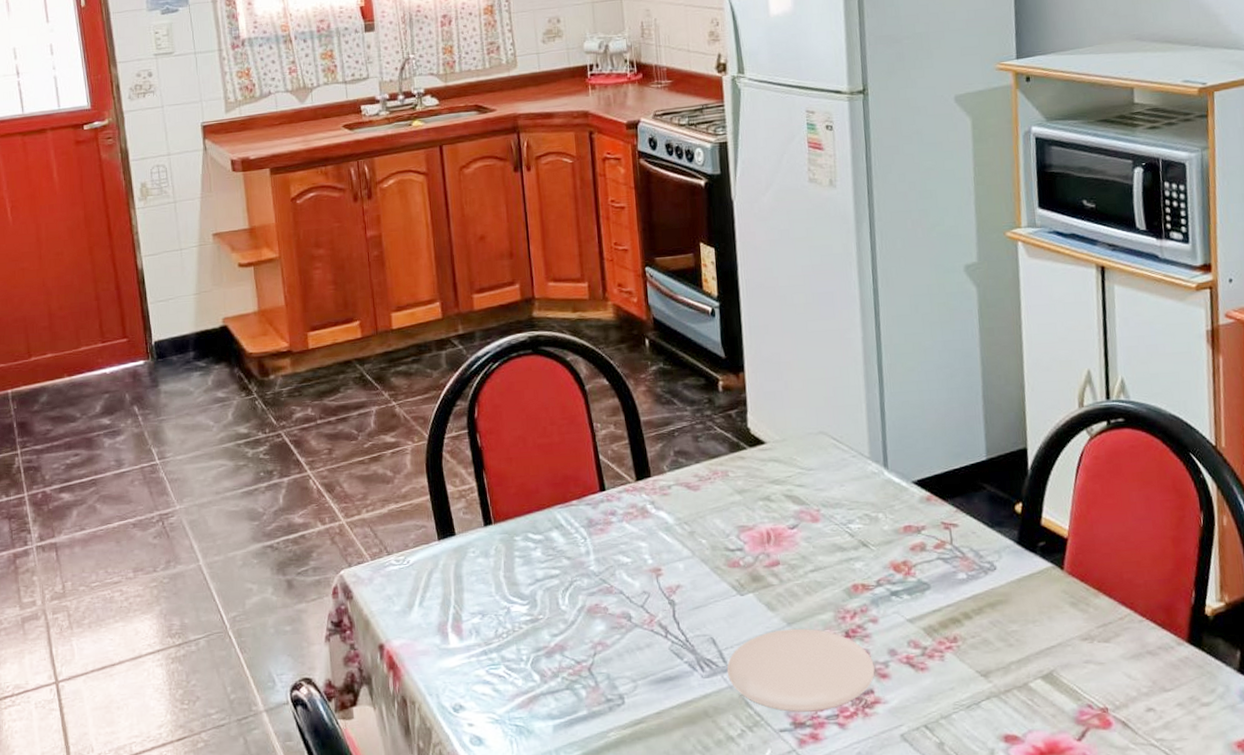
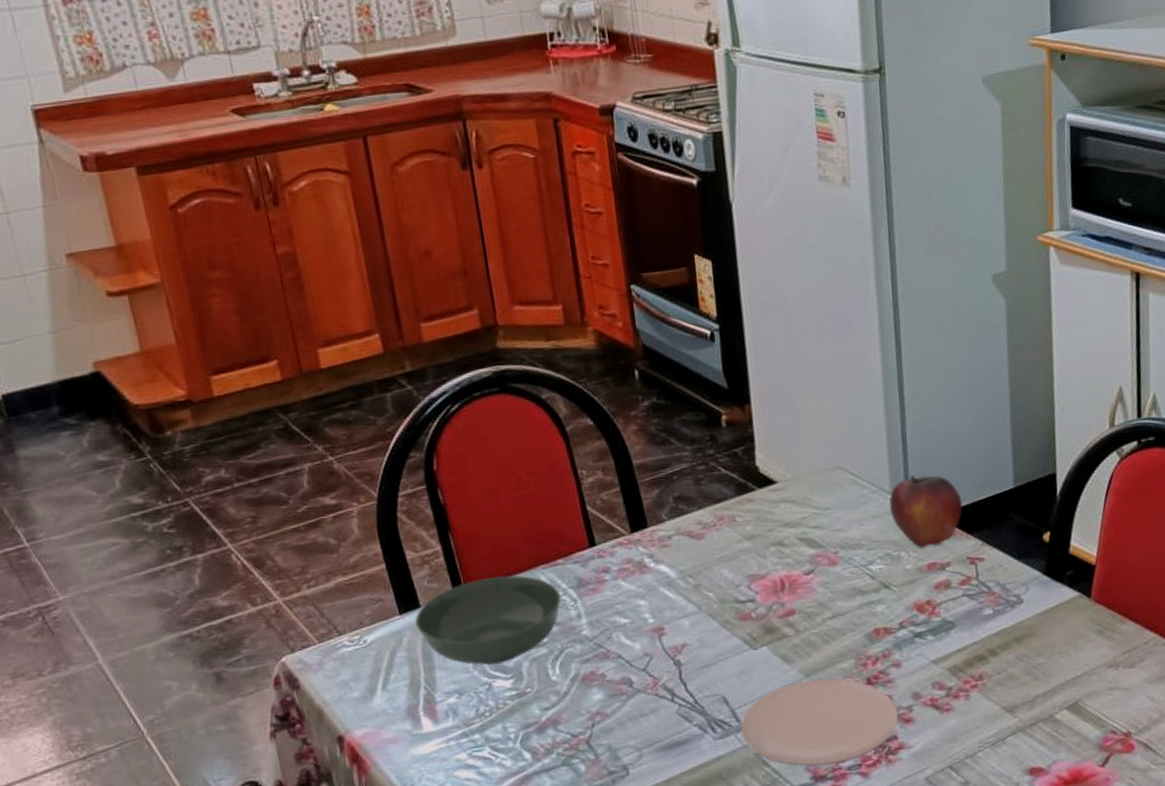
bowl: none [451,512,574,591] -> present [415,575,562,665]
fruit: none [868,443,937,511] -> present [889,475,963,548]

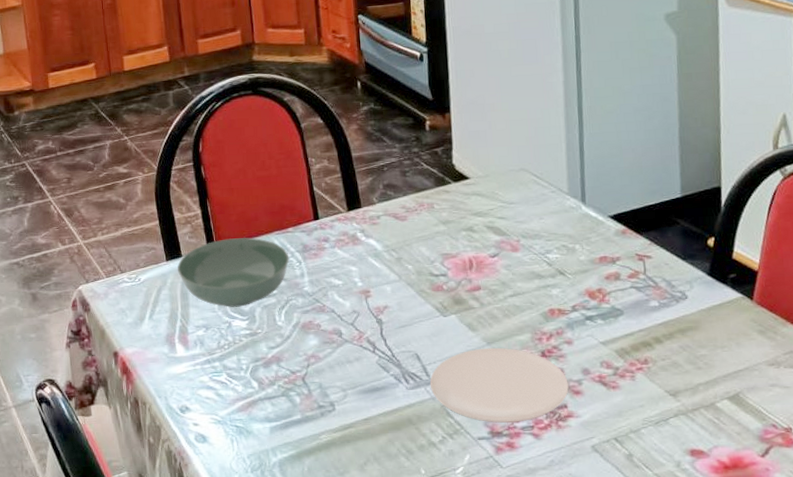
fruit: present [889,475,963,548] -> none [566,180,633,243]

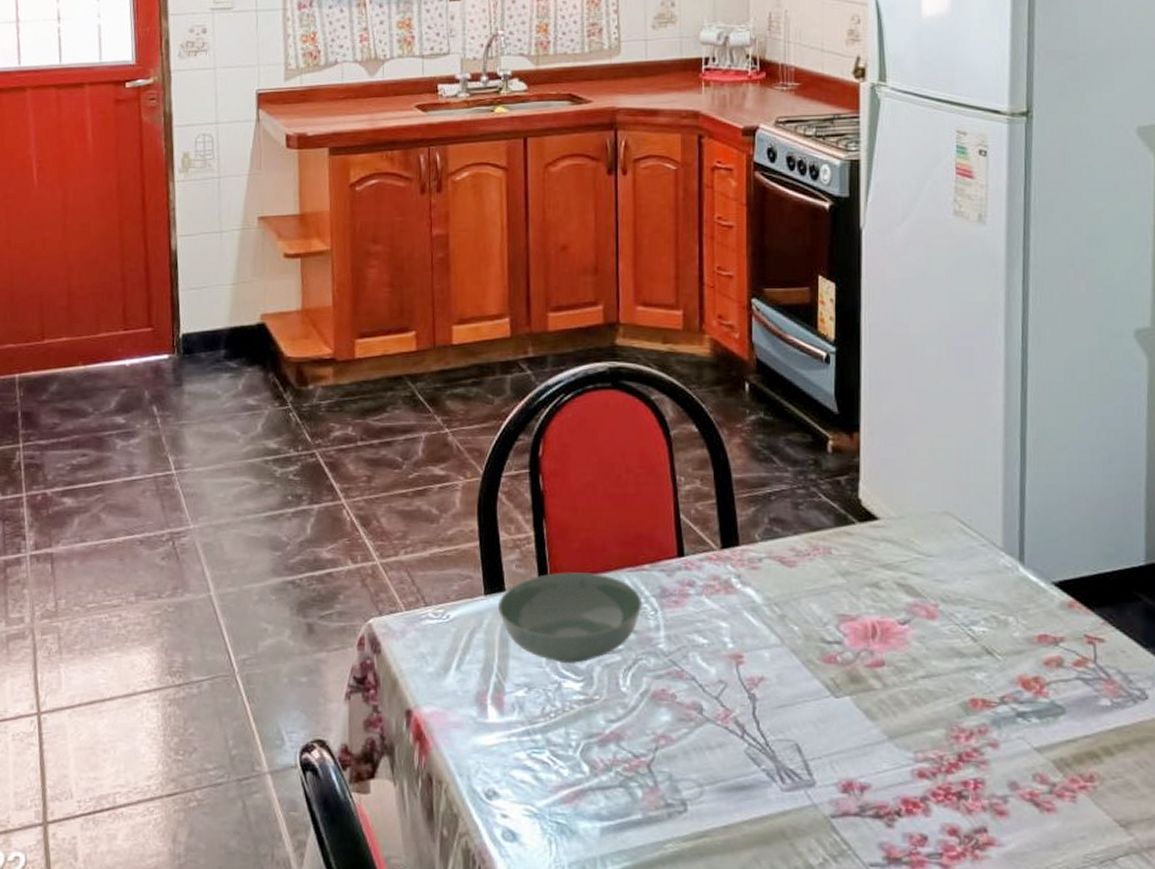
plate: present [429,347,569,423] -> none [811,743,990,847]

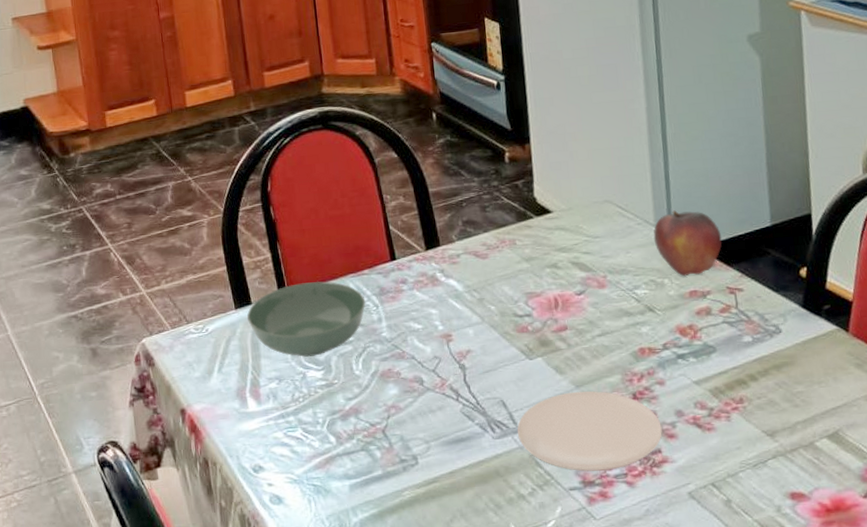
plate: none [811,743,990,847] -> present [517,390,663,472]
fruit: none [999,533,1084,617] -> present [653,210,722,277]

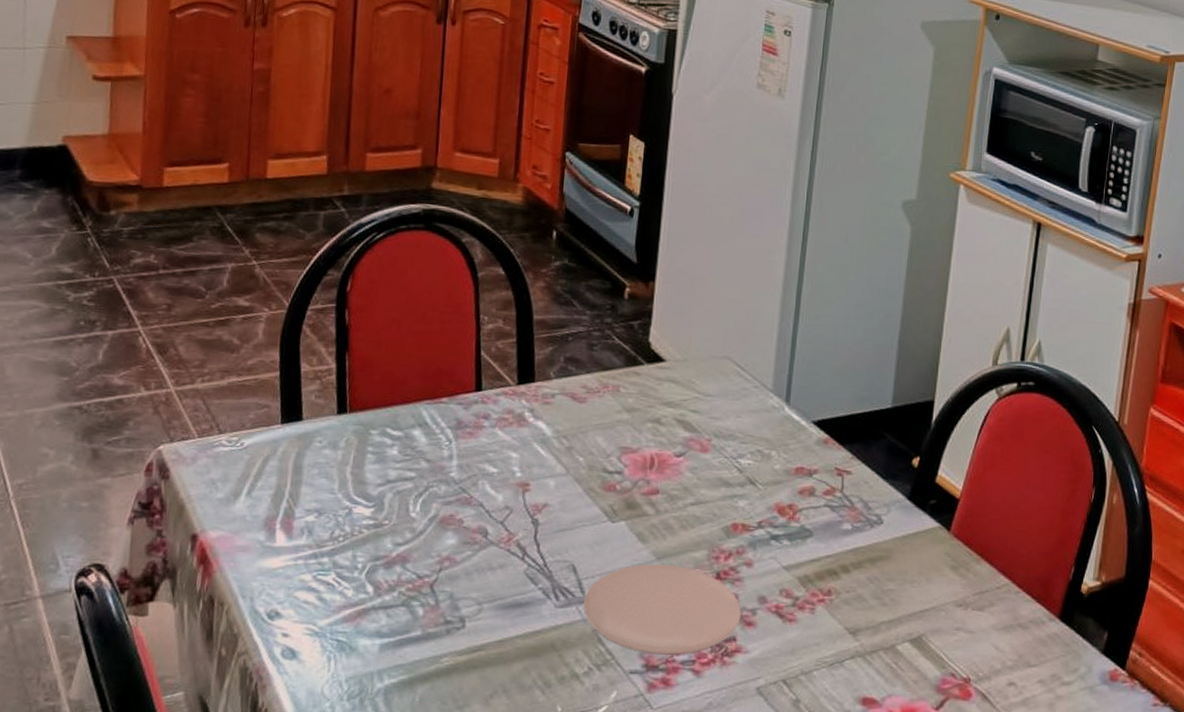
bowl: present [247,281,366,357] -> none [294,403,438,490]
fruit: present [653,210,722,277] -> none [768,377,840,451]

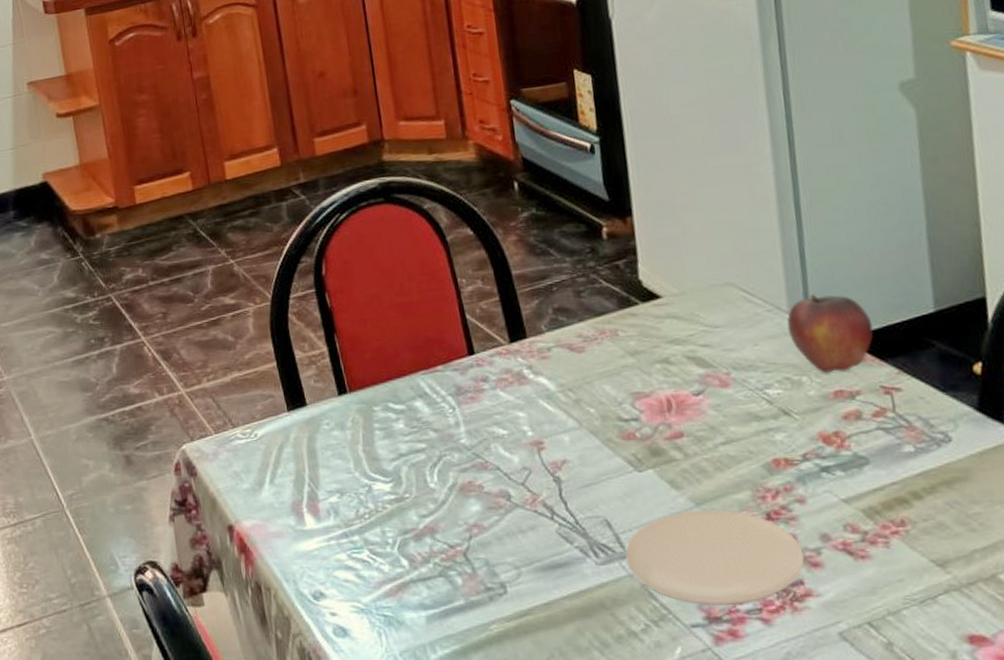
fruit: none [768,377,840,451] -> present [786,294,874,374]

